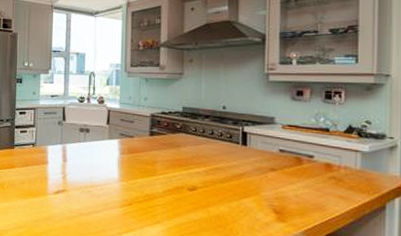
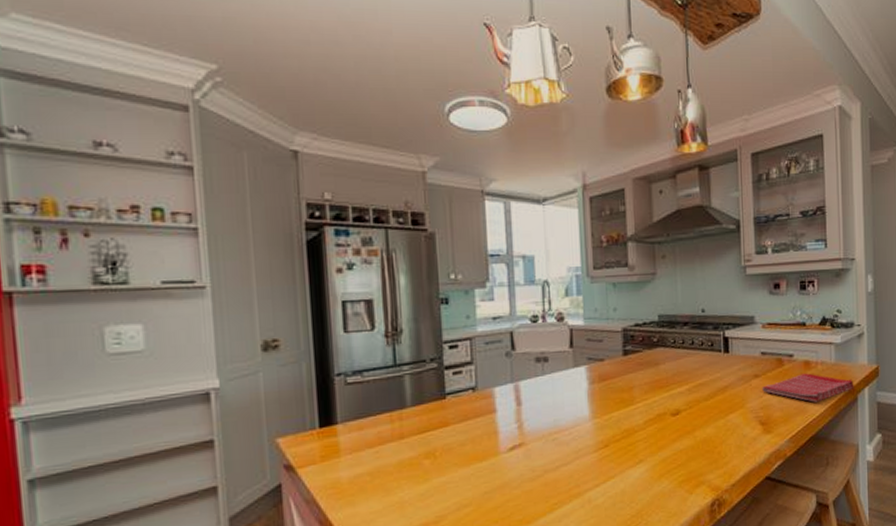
dish towel: none [277,174,382,203] -> present [761,373,854,403]

